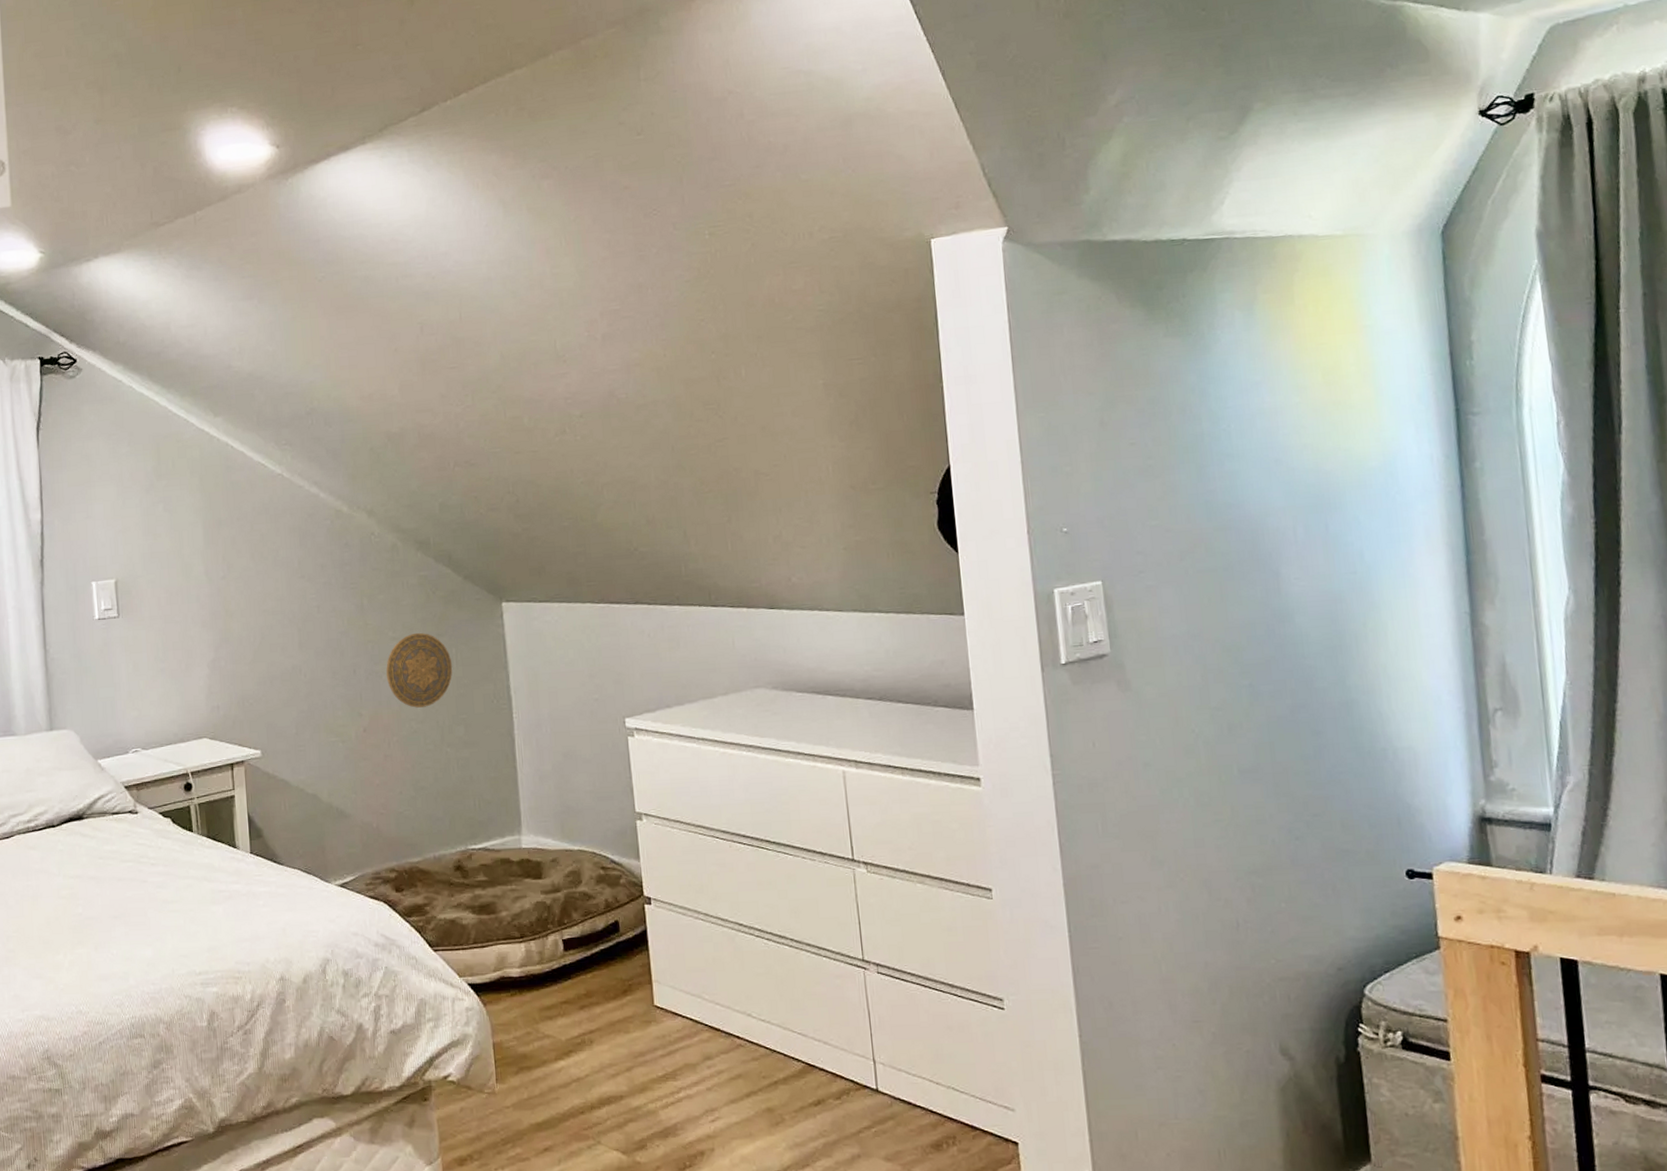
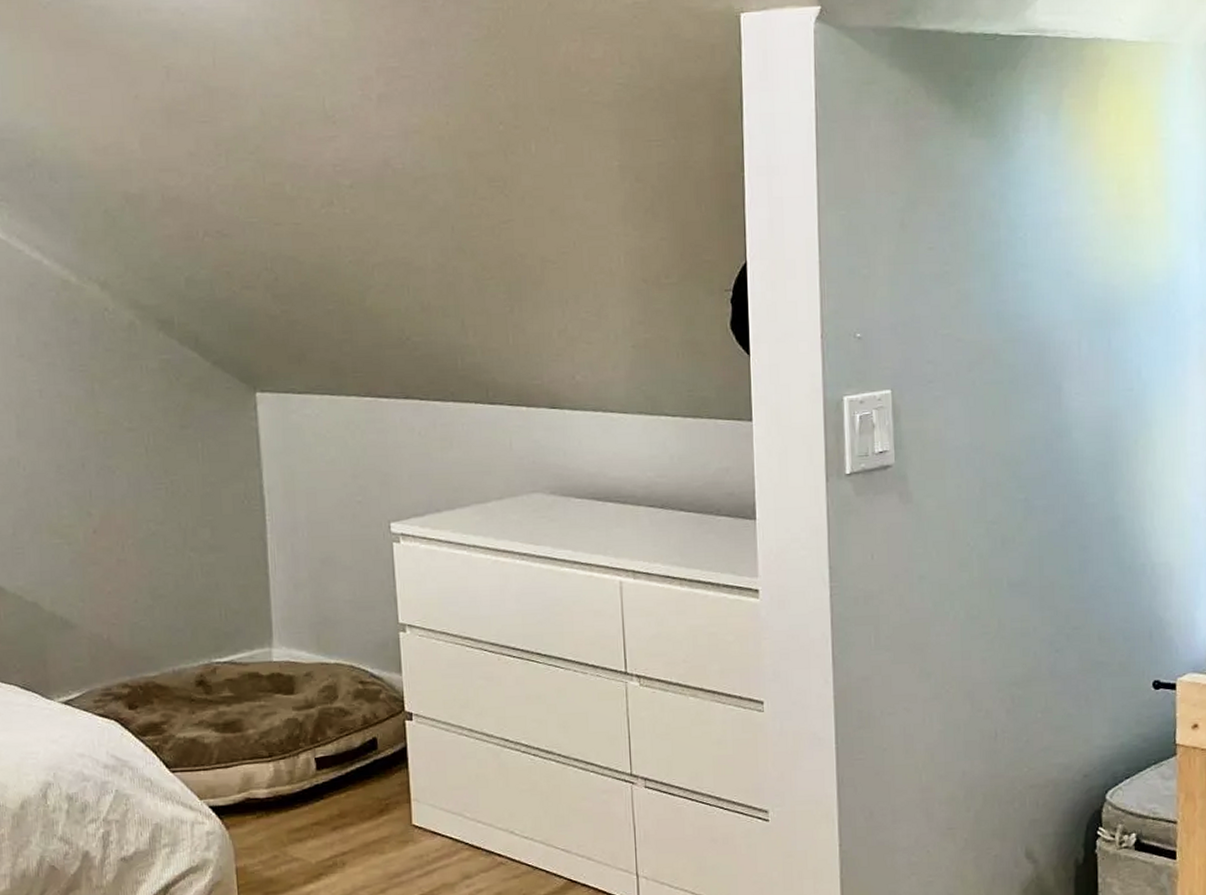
decorative plate: present [386,632,453,708] -> none [120,423,198,508]

